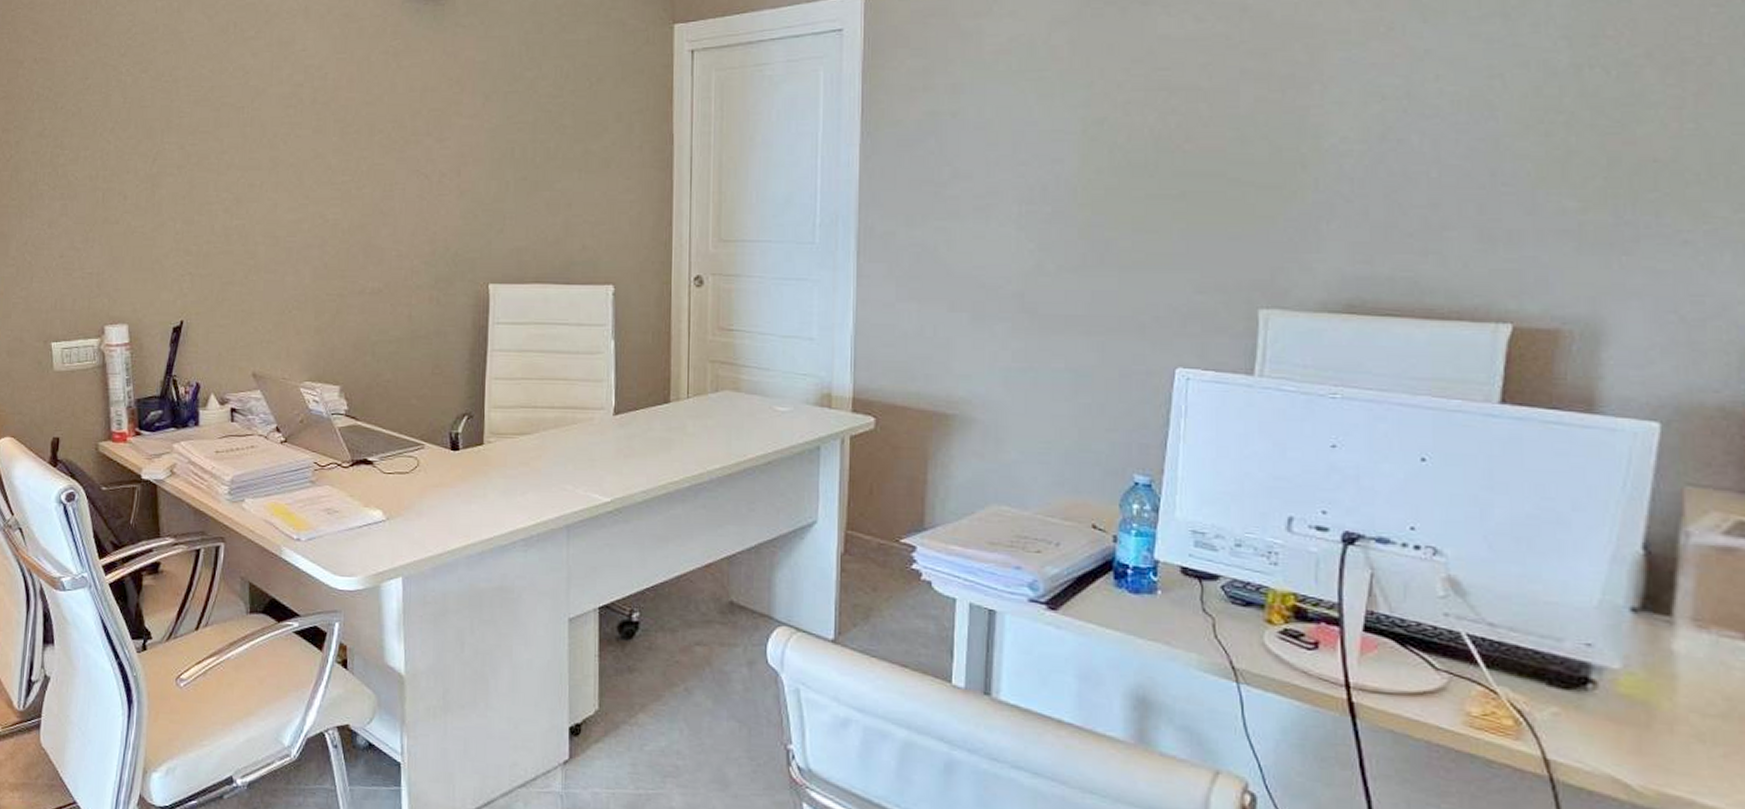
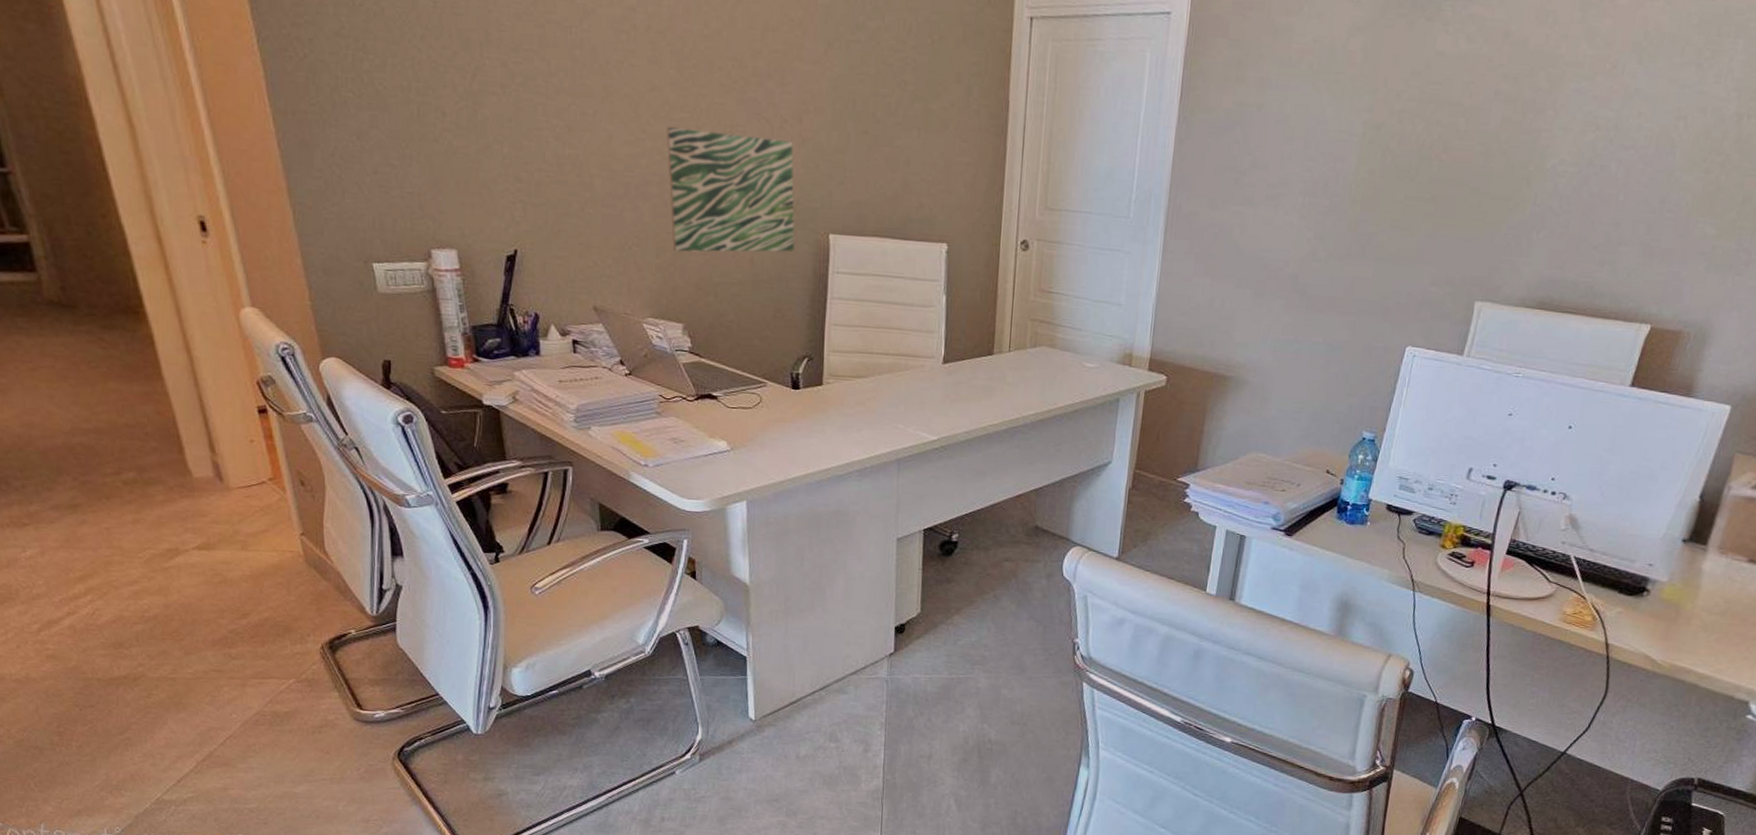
wall art: none [327,191,454,313] -> present [666,127,795,253]

